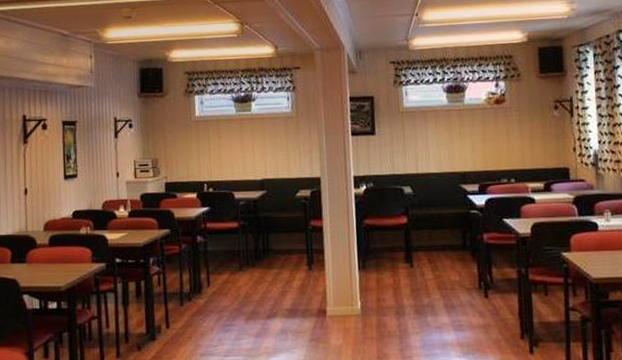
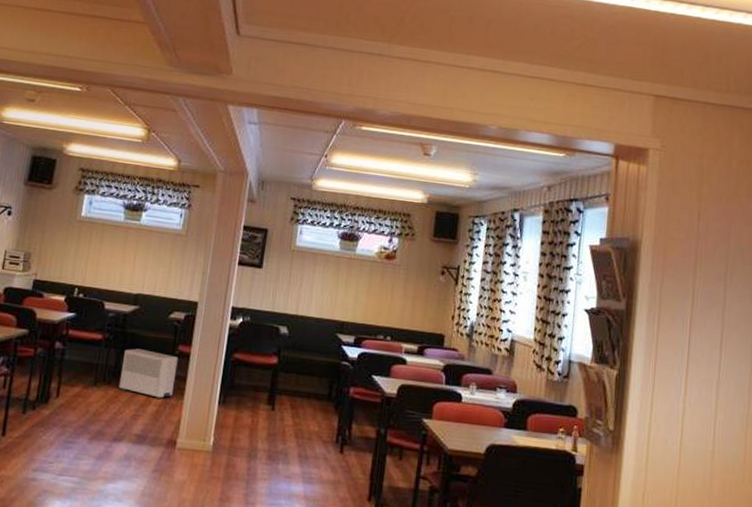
air purifier: none [261,230,314,274] -> present [119,348,178,400]

